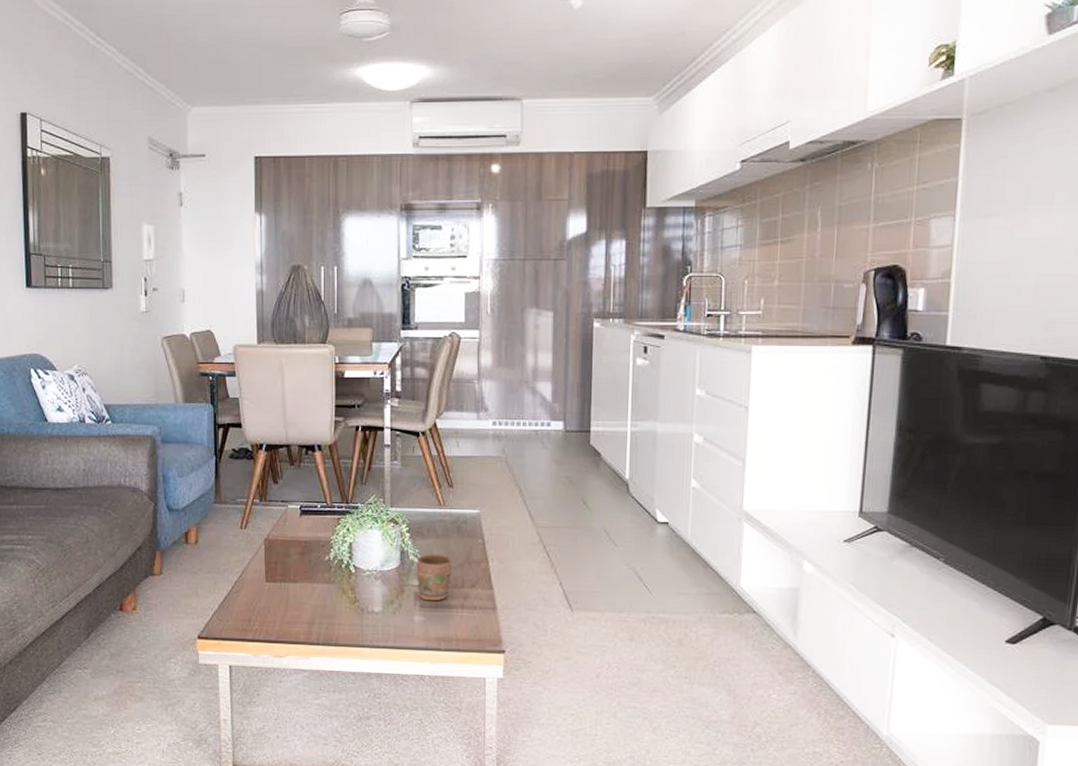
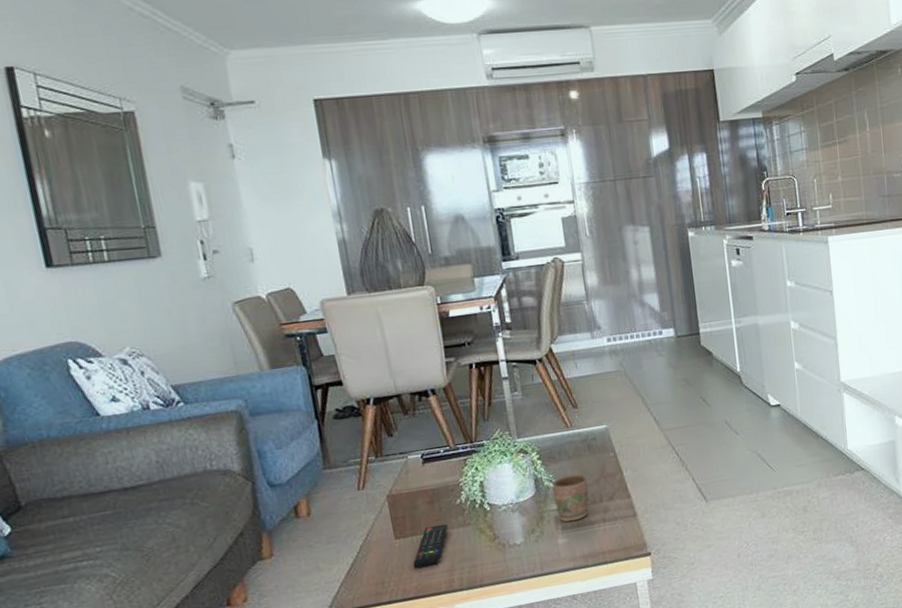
remote control: none [278,576,314,615] -> present [413,524,448,569]

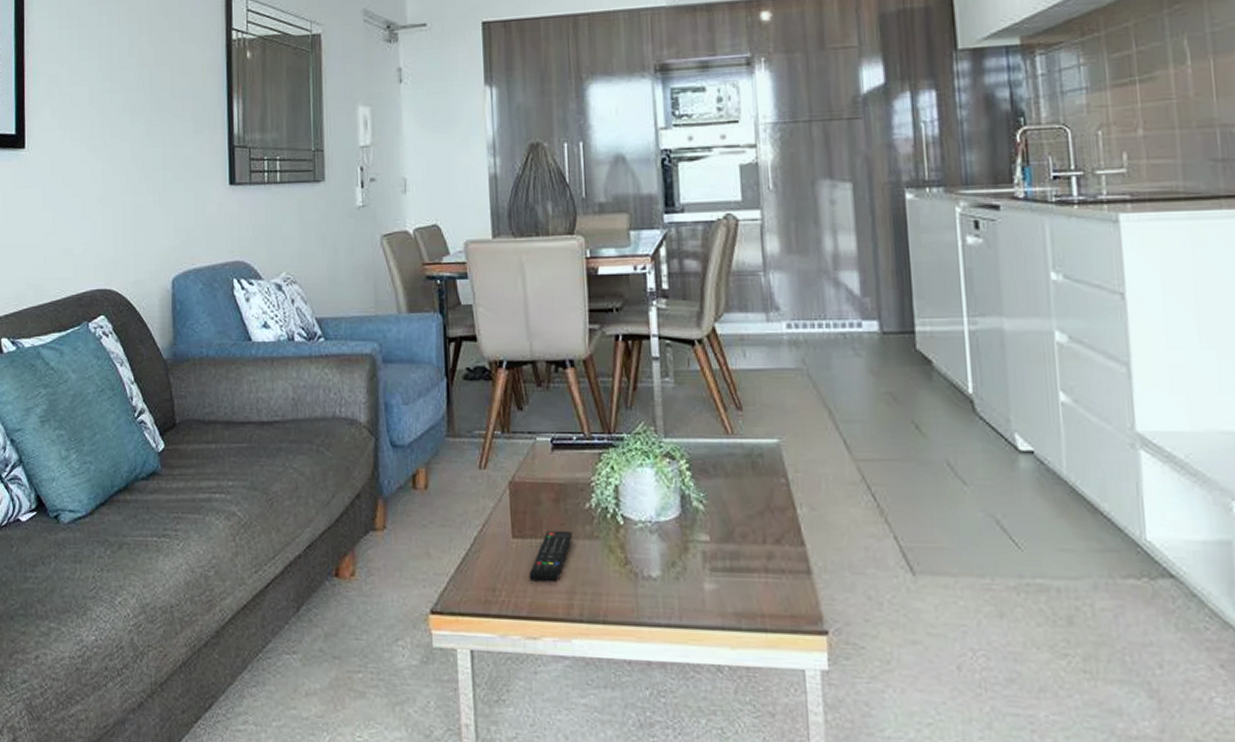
mug: present [552,474,589,522] -> none [701,498,749,563]

